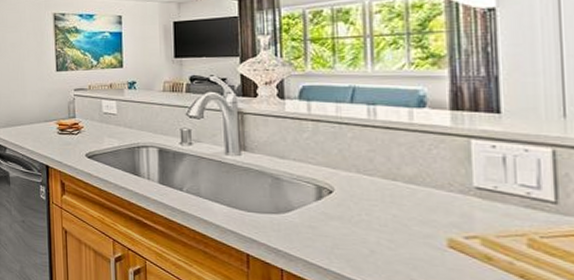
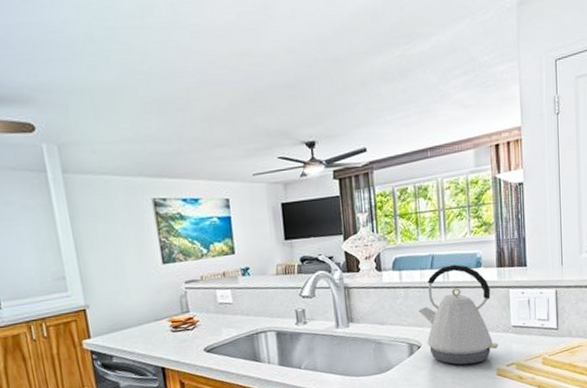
kettle: none [331,100,452,226] -> present [418,264,499,365]

